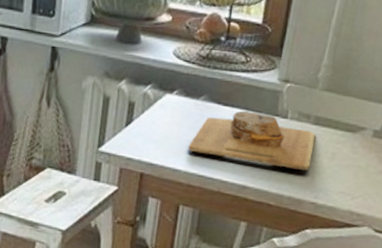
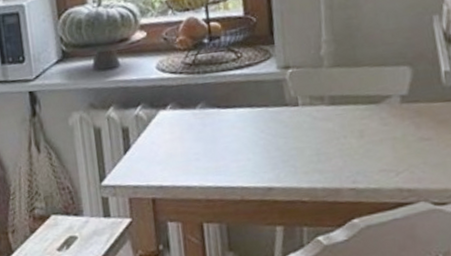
cutting board: present [188,110,316,171] -> none [196,106,339,164]

